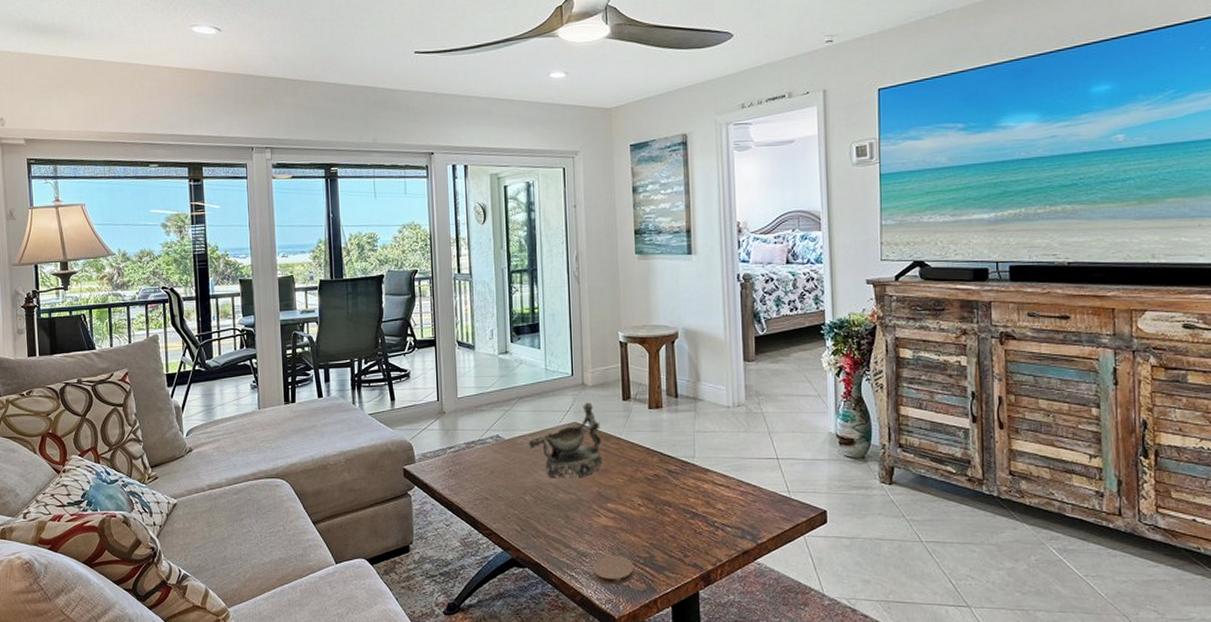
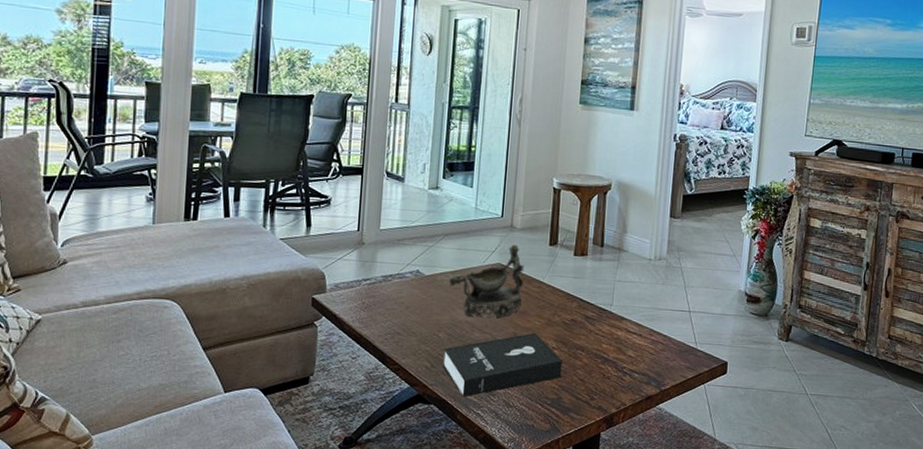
booklet: none [532,490,651,559] -> present [443,332,563,397]
coaster: present [593,555,634,585] -> none [499,395,541,425]

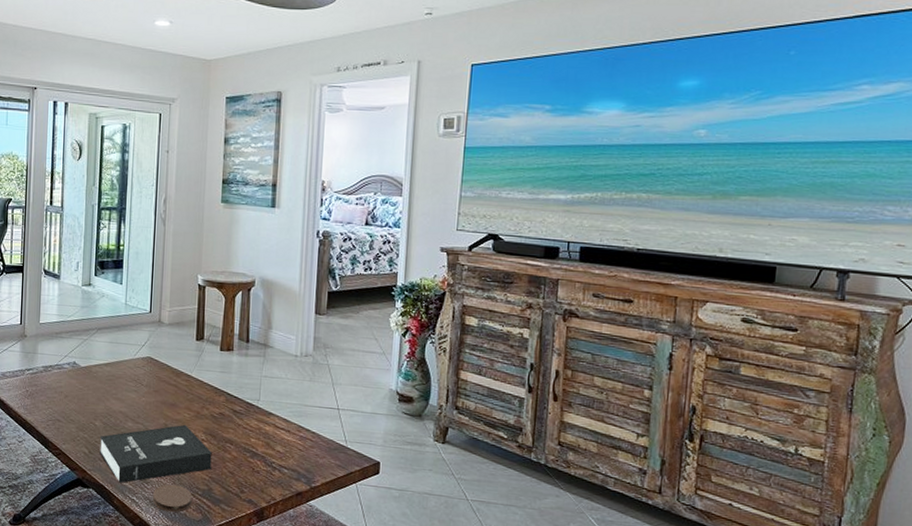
decorative bowl: present [449,244,524,318] -> none [103,339,173,409]
coaster: none [499,395,541,425] -> present [153,484,192,513]

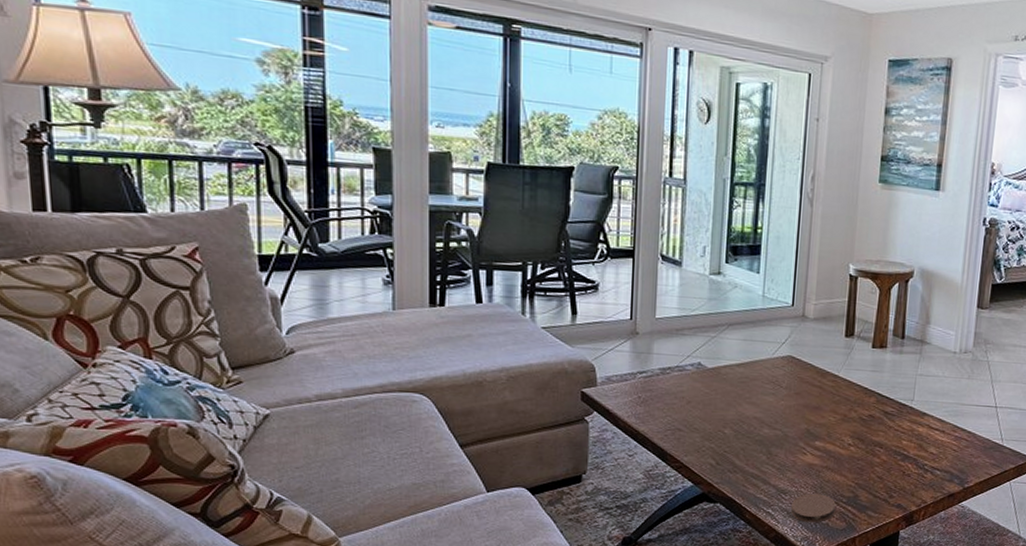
booklet: present [100,424,212,483] -> none [729,428,860,495]

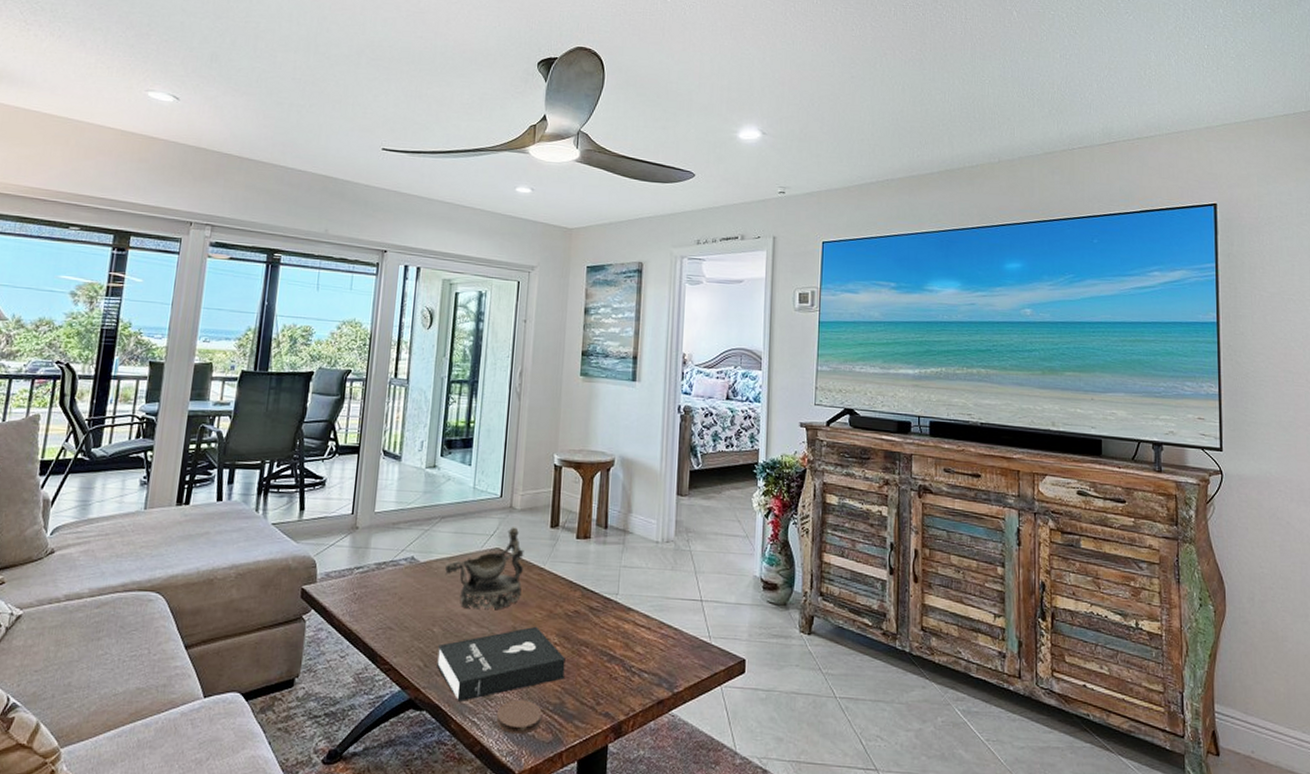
booklet: none [729,428,860,495] -> present [437,626,566,702]
decorative bowl: none [735,335,818,413] -> present [445,527,524,609]

